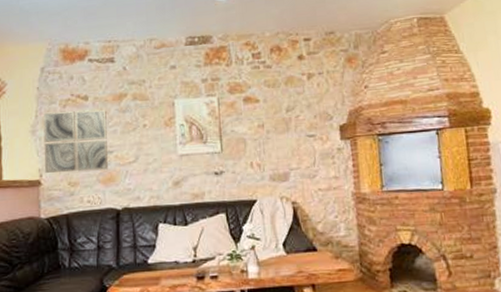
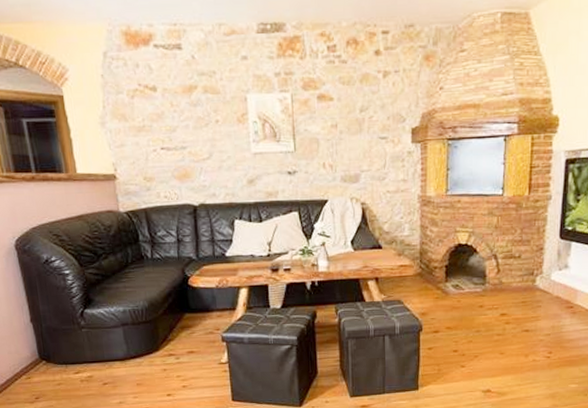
wall art: present [44,109,109,174] -> none [111,102,183,168]

